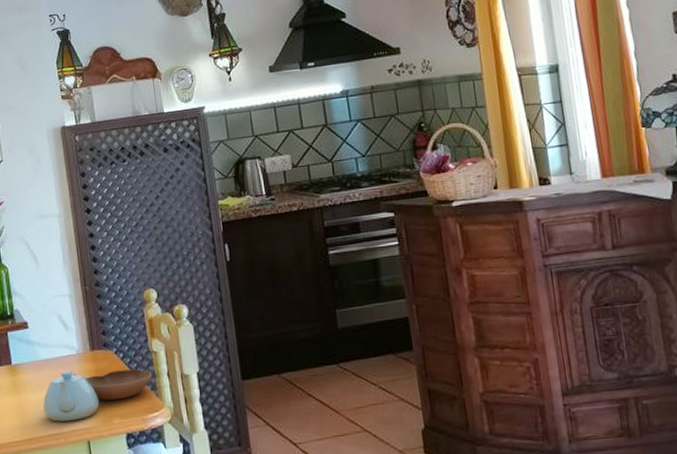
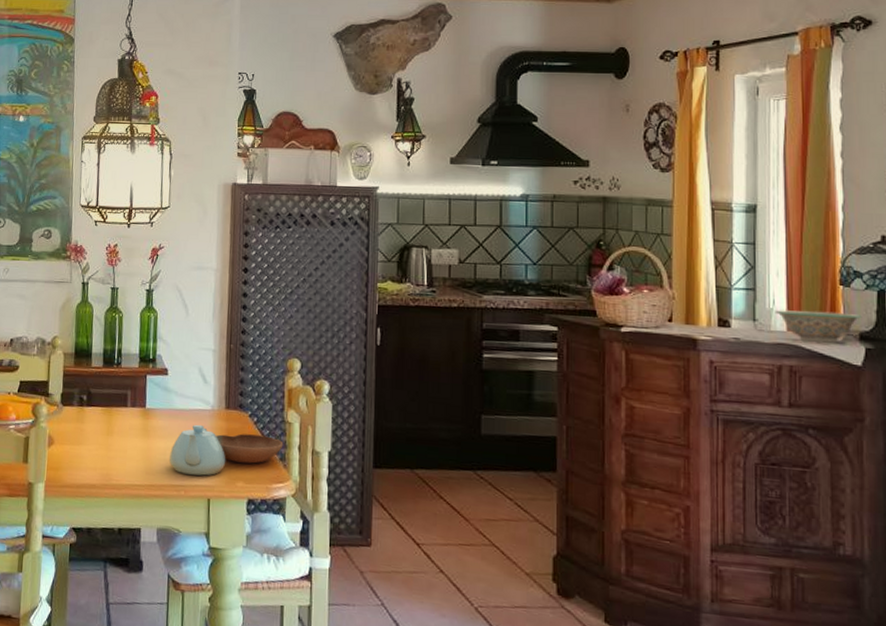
ceramic bowl: none [588,152,666,186] -> present [775,310,862,344]

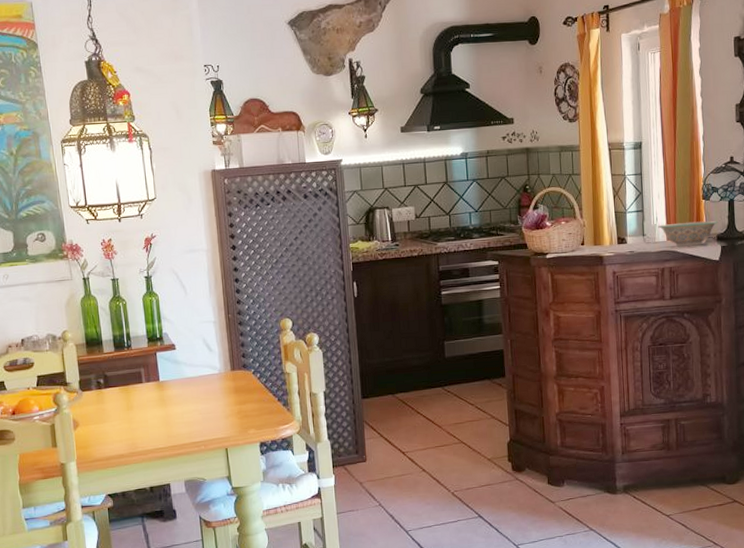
teapot: present [168,424,226,476] -> none [186,387,238,432]
bowl: present [216,433,284,464] -> none [226,387,285,414]

